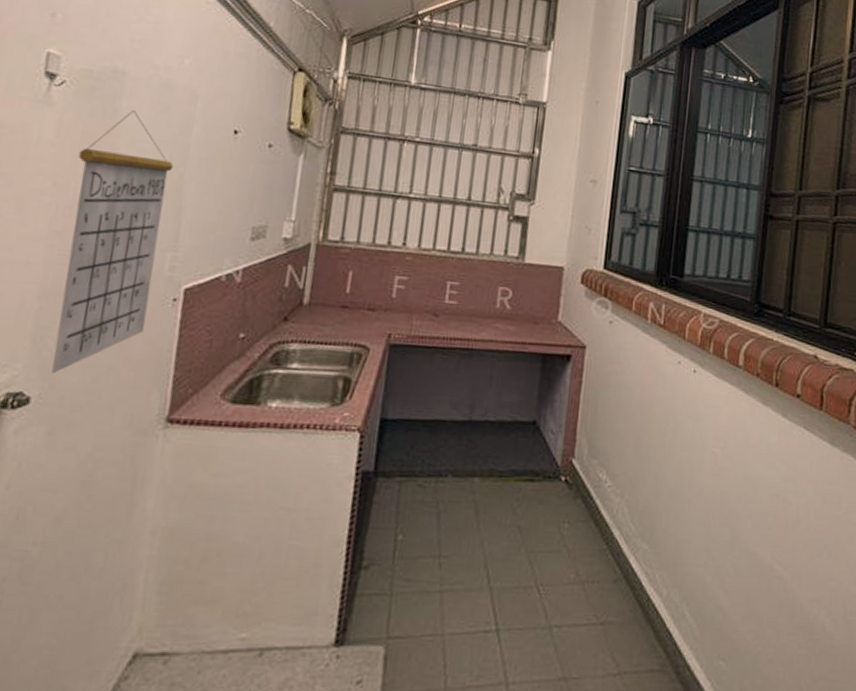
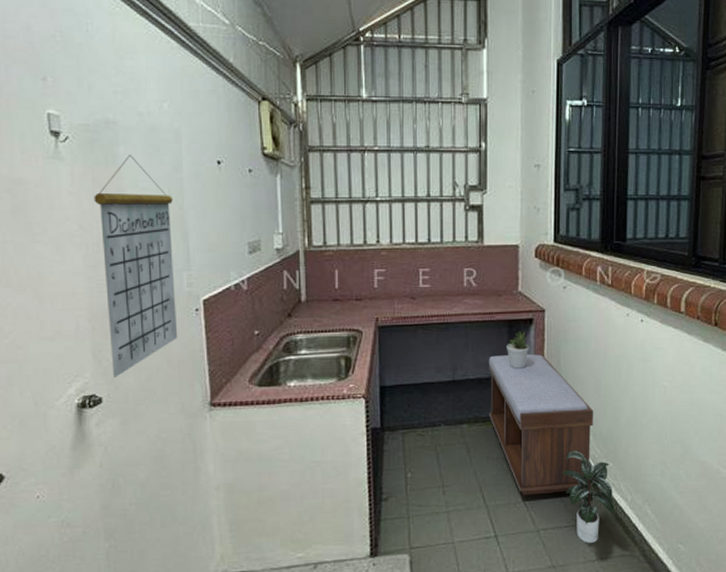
bench: none [507,394,631,579] -> present [488,354,593,496]
potted plant: none [537,368,565,414] -> present [507,331,531,369]
potted plant: none [586,524,647,650] -> present [561,450,615,543]

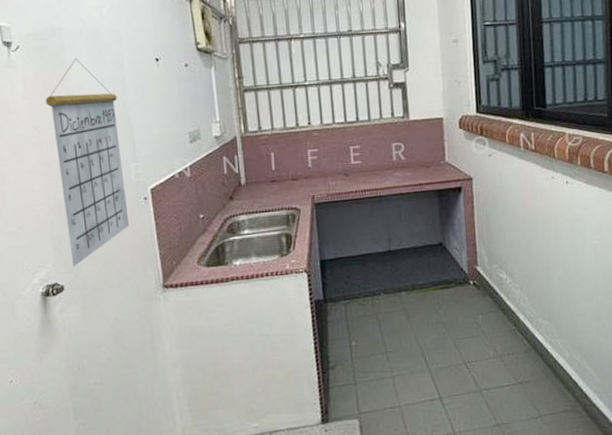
bench: present [488,354,593,496] -> none [421,221,527,358]
potted plant: present [507,331,531,369] -> none [438,200,461,236]
potted plant: present [561,450,615,543] -> none [499,311,555,401]

